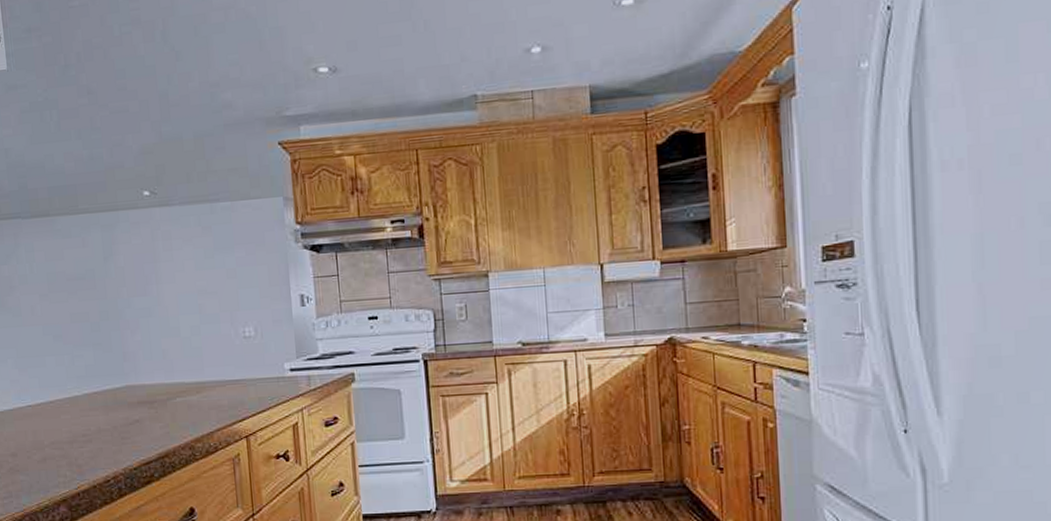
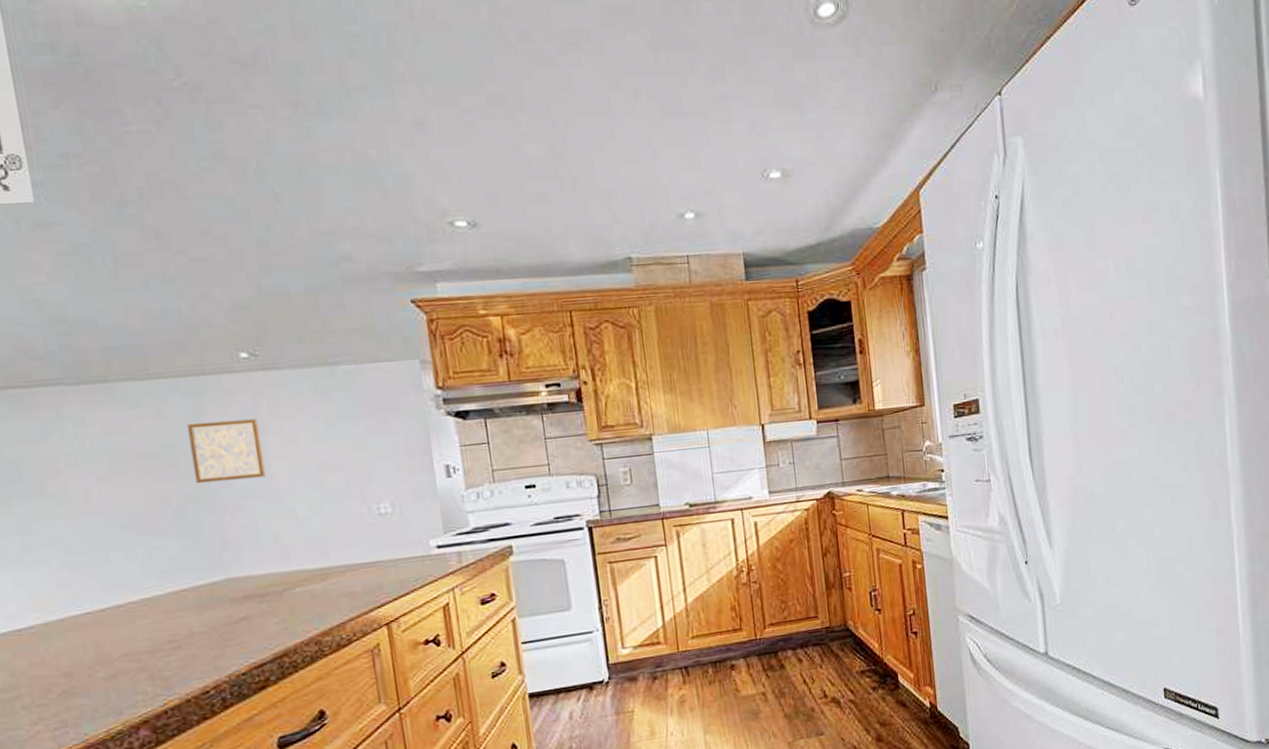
wall art: none [103,249,158,303] -> present [187,419,266,484]

